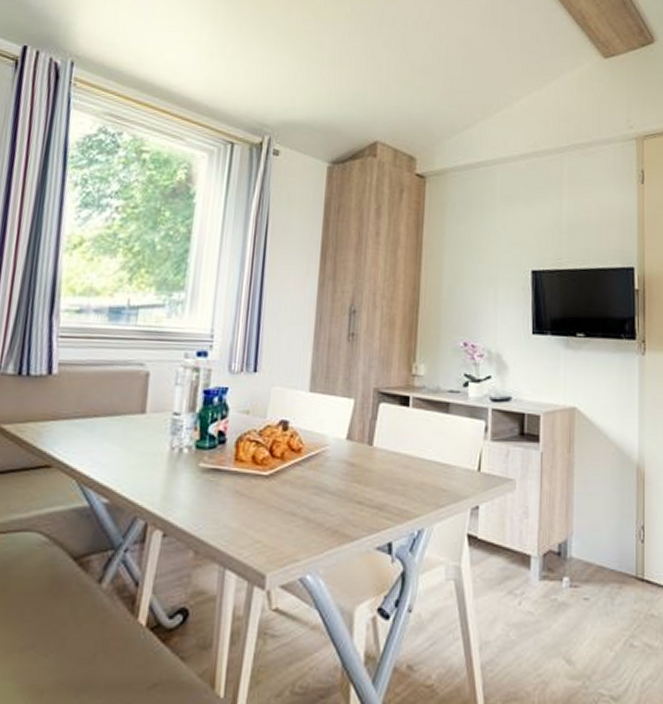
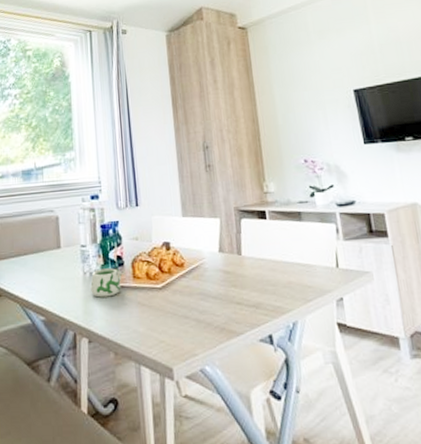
mug: none [176,445,221,481] -> present [90,268,122,298]

